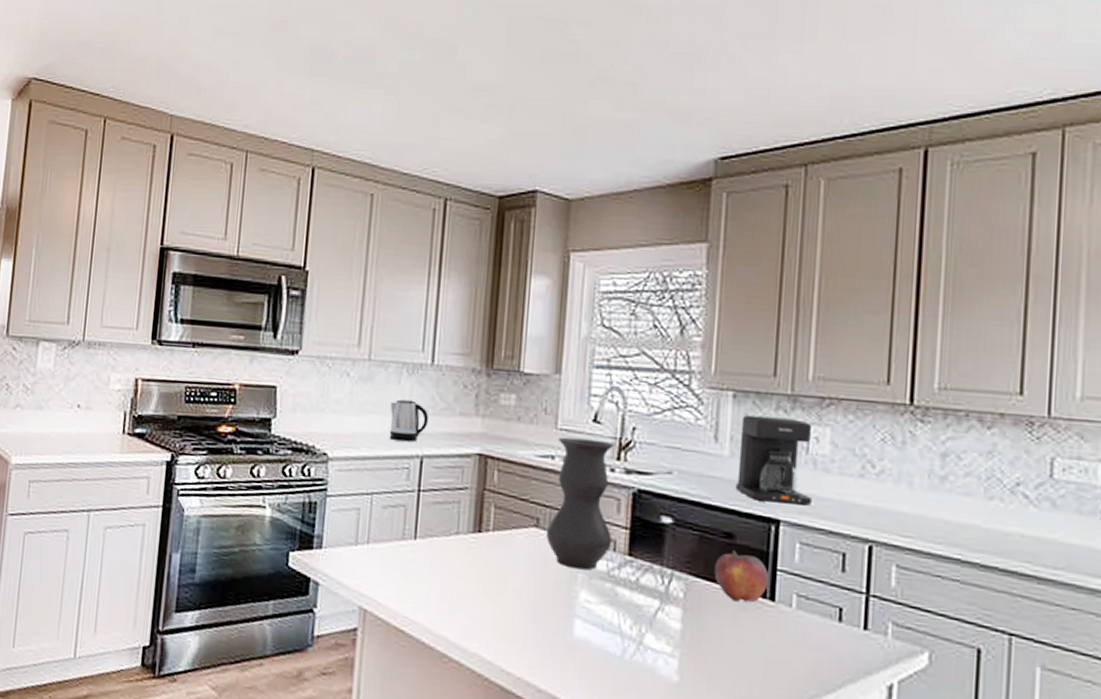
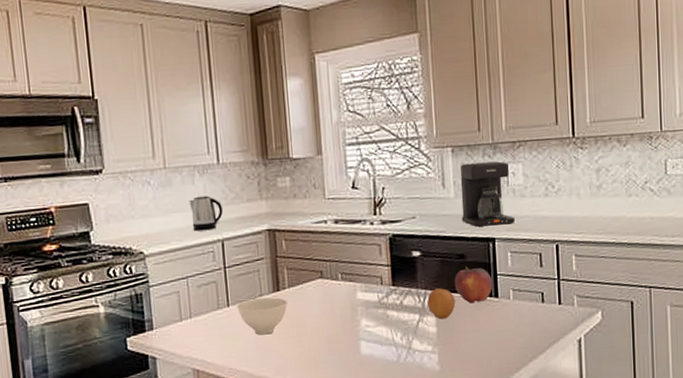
bowl: none [425,535,489,585] -> present [237,297,288,335]
vase: present [545,437,615,570] -> none [328,202,379,304]
fruit: none [673,571,713,615] -> present [427,288,456,319]

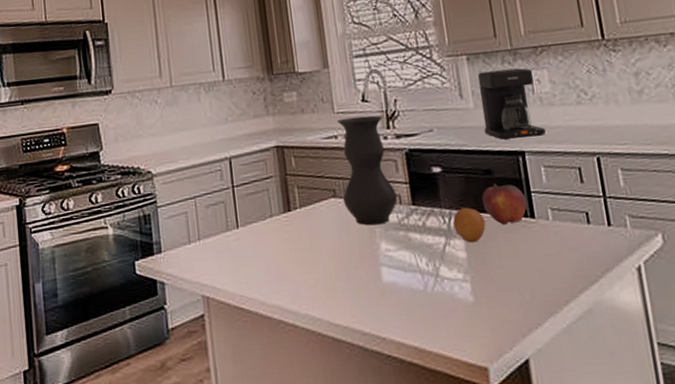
kettle: present [189,195,224,232] -> none [195,113,230,150]
bowl: present [237,297,288,335] -> none [247,218,300,260]
vase: none [328,202,379,304] -> present [337,115,397,226]

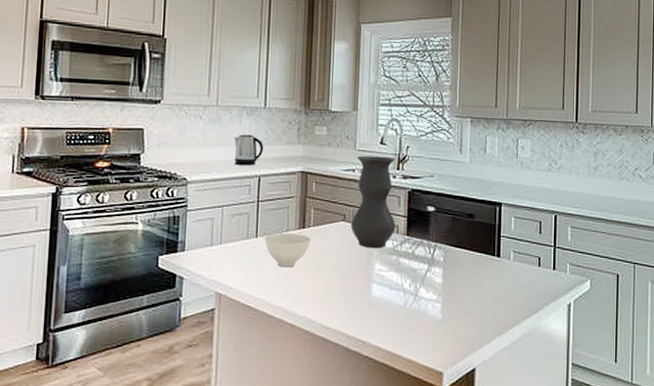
kettle: none [195,113,230,150] -> present [234,134,264,166]
bowl: none [247,218,300,260] -> present [264,232,311,268]
fruit: present [453,207,486,243] -> none [436,243,462,272]
coffee maker: present [478,68,546,140] -> none [474,134,520,192]
fruit: present [481,183,528,225] -> none [462,226,496,260]

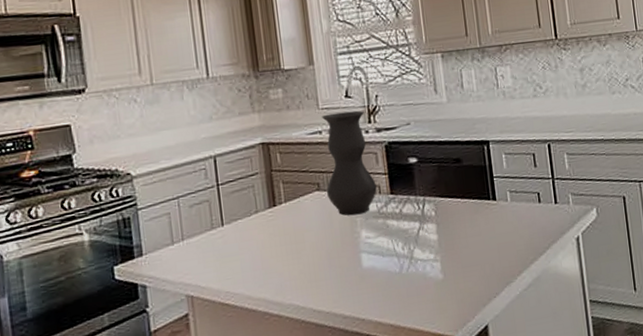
kettle: present [234,134,264,166] -> none [178,111,215,149]
bowl: present [264,232,311,268] -> none [232,213,285,254]

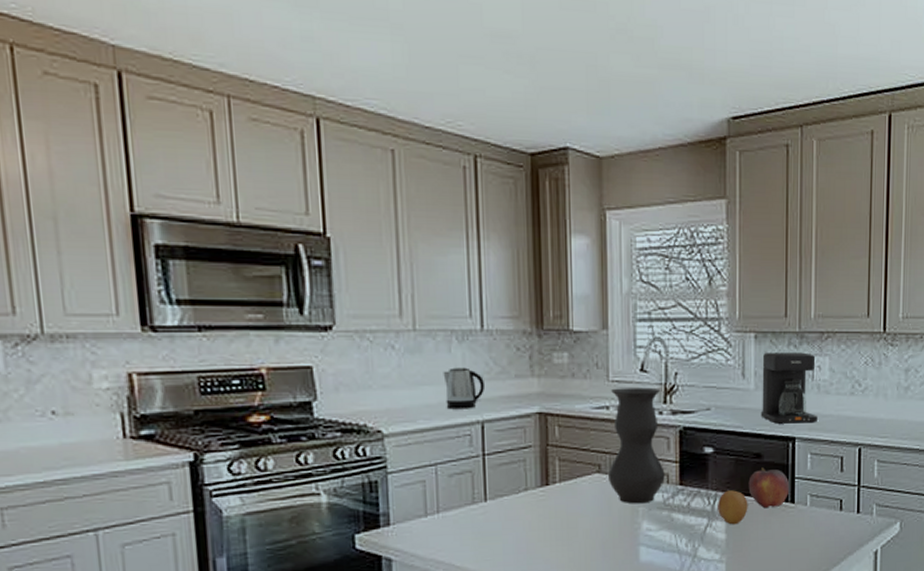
kettle: none [178,111,215,149] -> present [443,367,486,410]
fruit: none [426,194,455,226] -> present [718,490,748,525]
coffee maker: none [451,64,507,131] -> present [760,352,818,424]
fruit: none [451,171,490,208] -> present [748,467,790,509]

